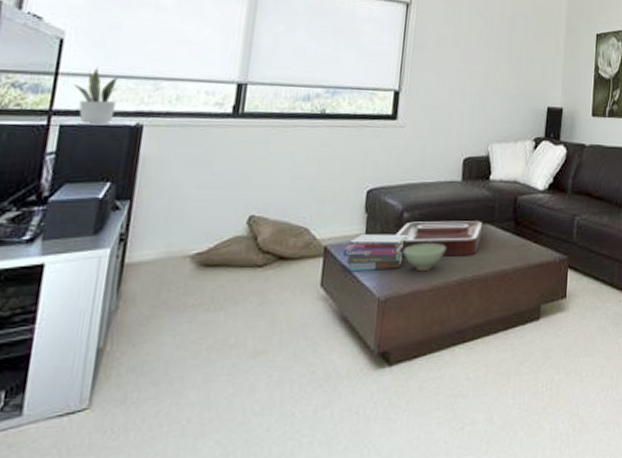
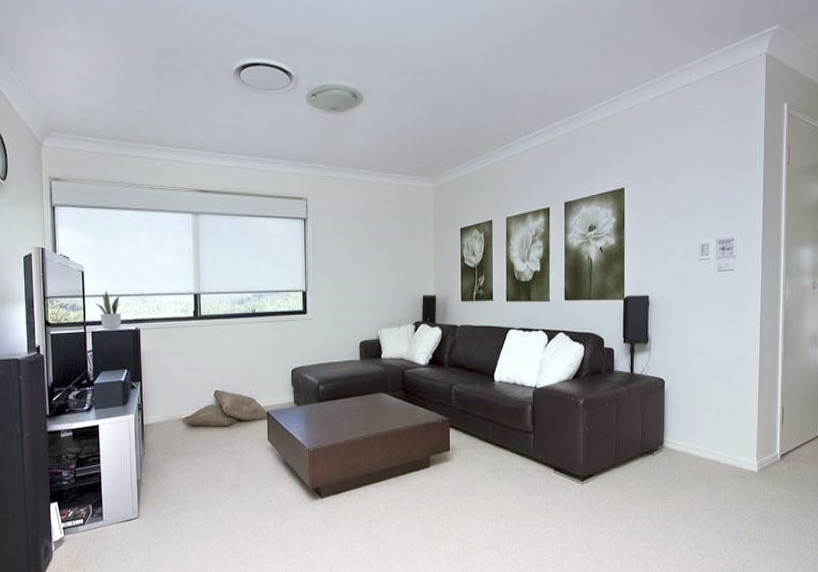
books: present [343,233,408,272] -> none [280,402,325,430]
decorative tray: present [395,221,483,258] -> none [315,391,380,420]
bowl: present [404,244,445,272] -> none [323,409,352,430]

